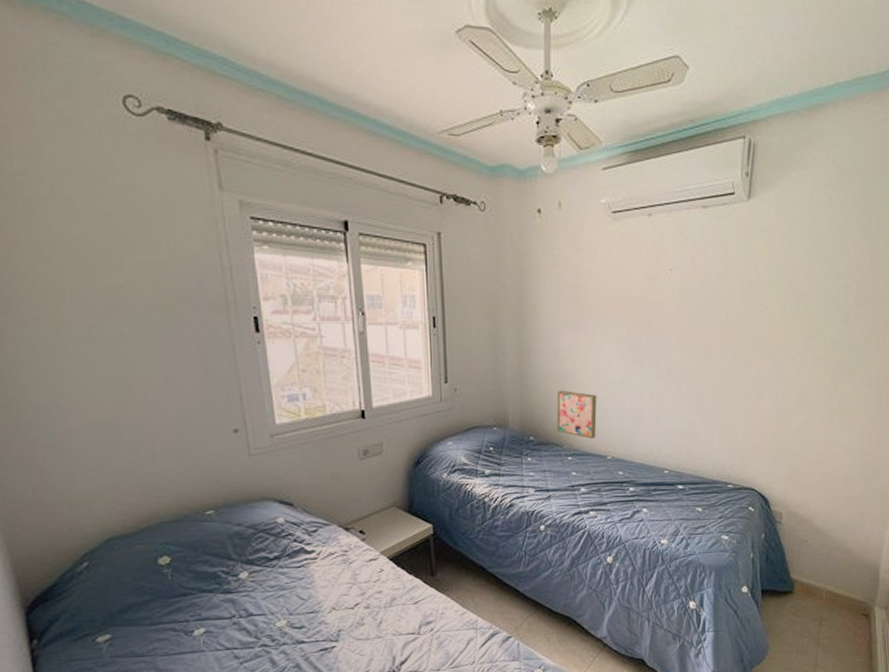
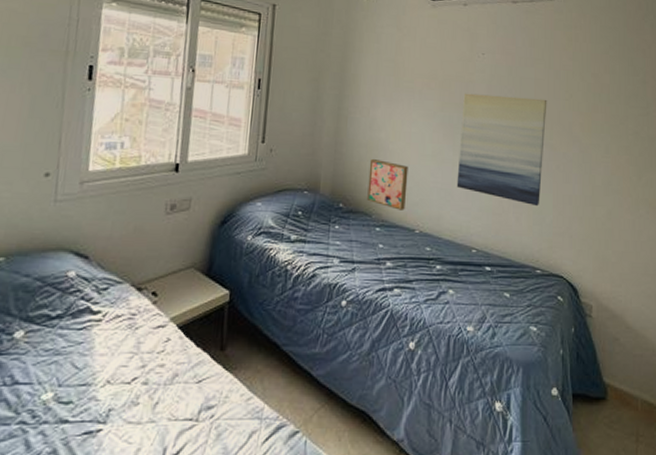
wall art: none [647,314,741,425] -> present [456,93,547,207]

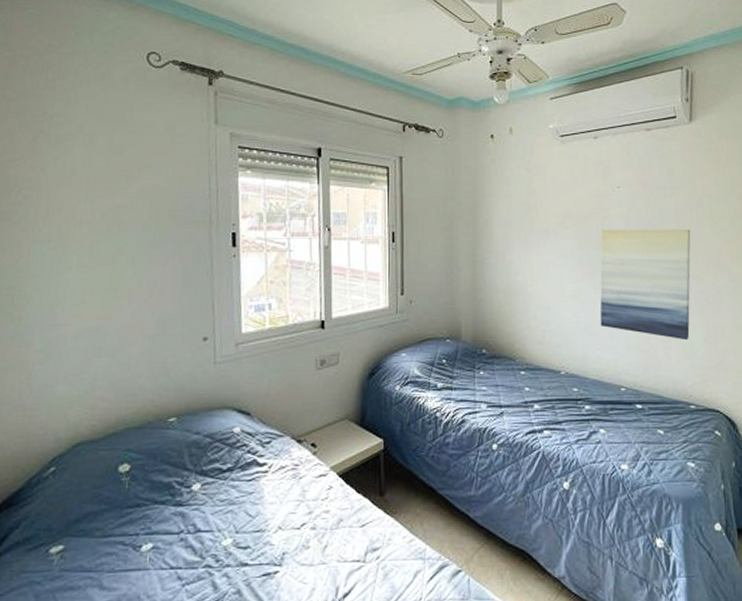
wall art: present [367,158,408,210] -> none [509,302,550,353]

